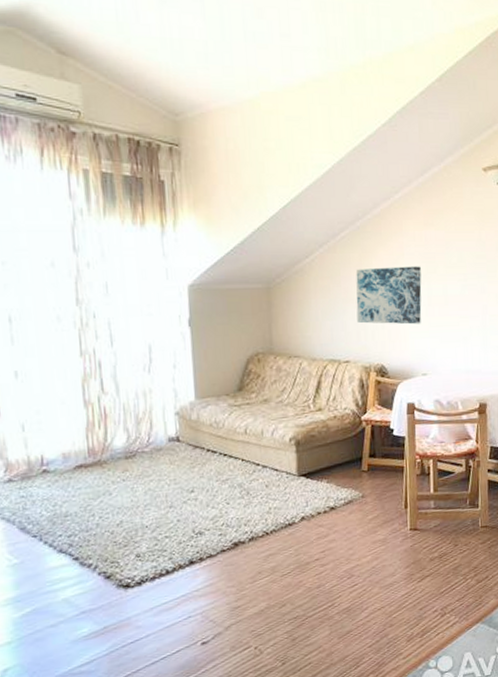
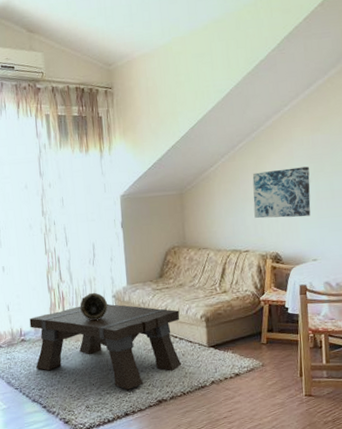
coffee table: none [55,423,265,532] -> present [29,303,182,390]
decorative bowl: none [129,408,169,445] -> present [80,292,108,321]

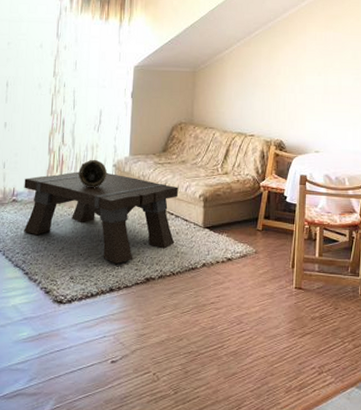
wall art: present [252,166,311,219] -> none [263,60,319,109]

